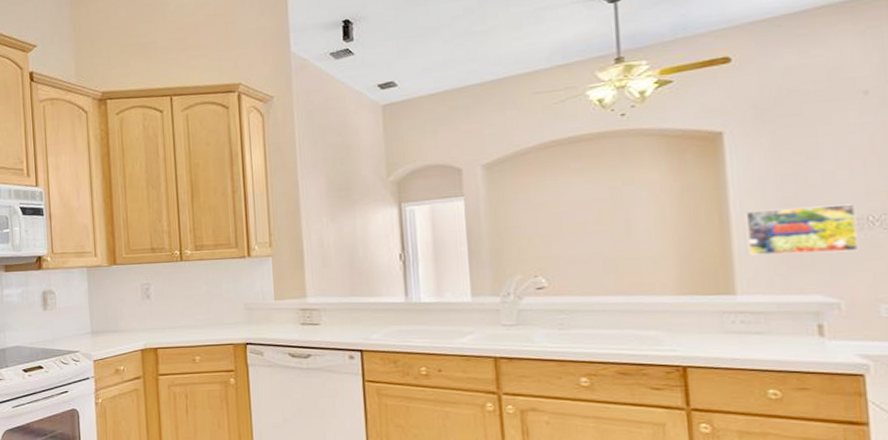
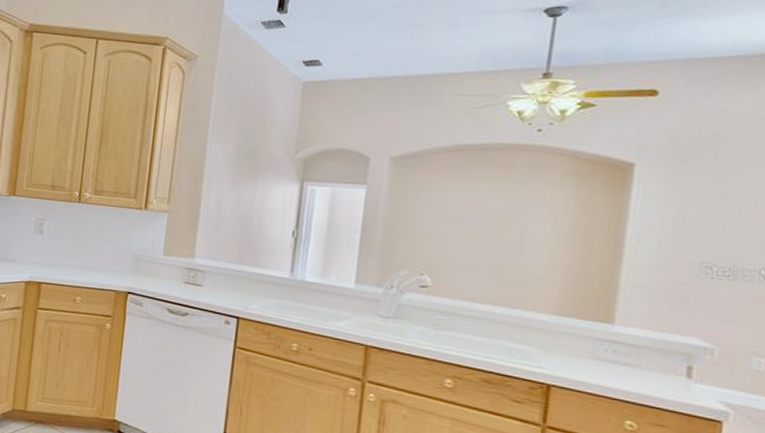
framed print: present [745,204,858,256] -> none [634,246,749,302]

